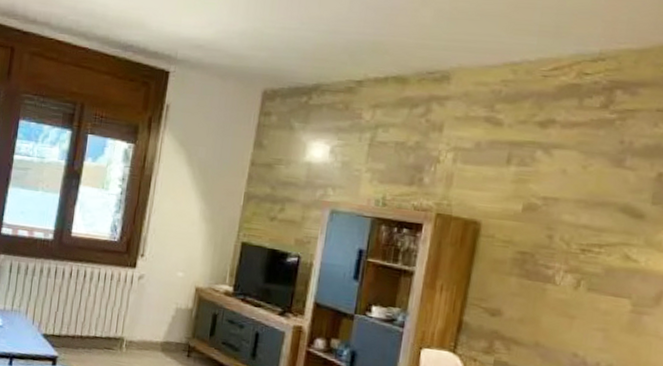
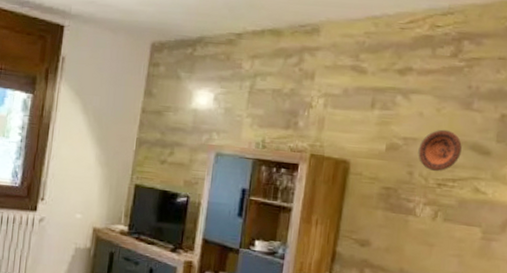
decorative plate: none [559,188,611,236] -> present [418,129,462,172]

